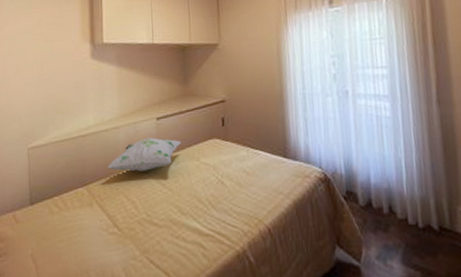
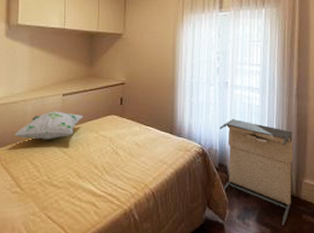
laundry hamper: none [342,134,446,267] -> present [219,118,294,225]

